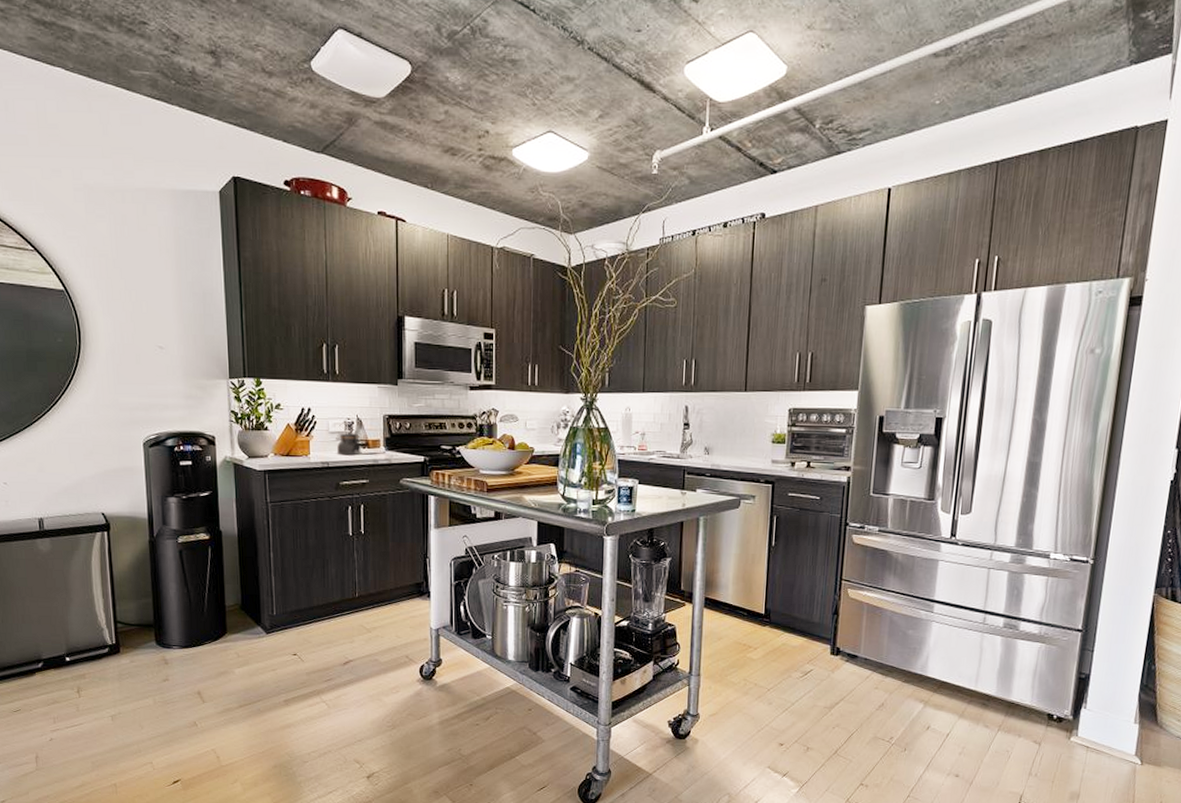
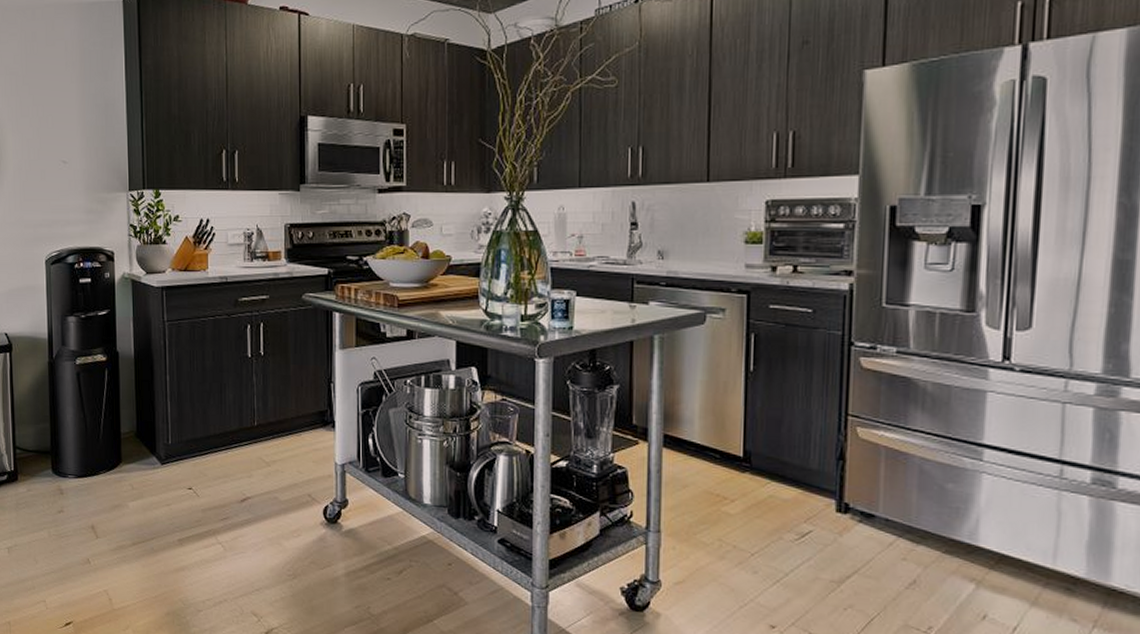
jar: present [336,433,362,456] -> none [235,245,262,269]

